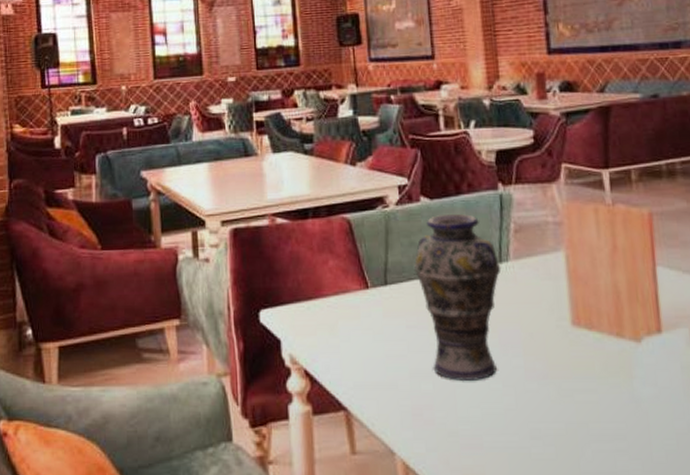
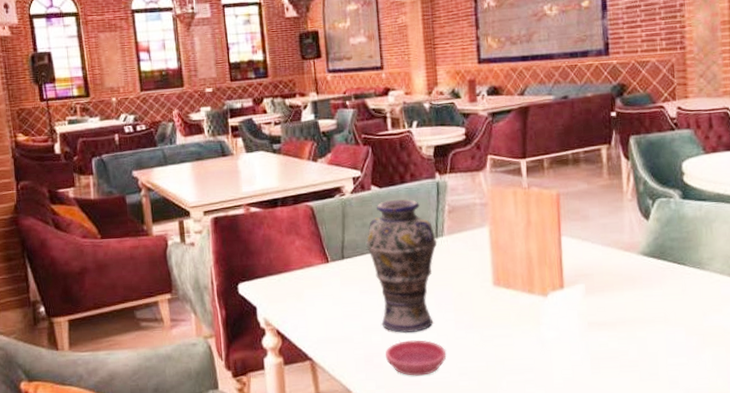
saucer: none [437,391,515,437] -> present [385,340,447,376]

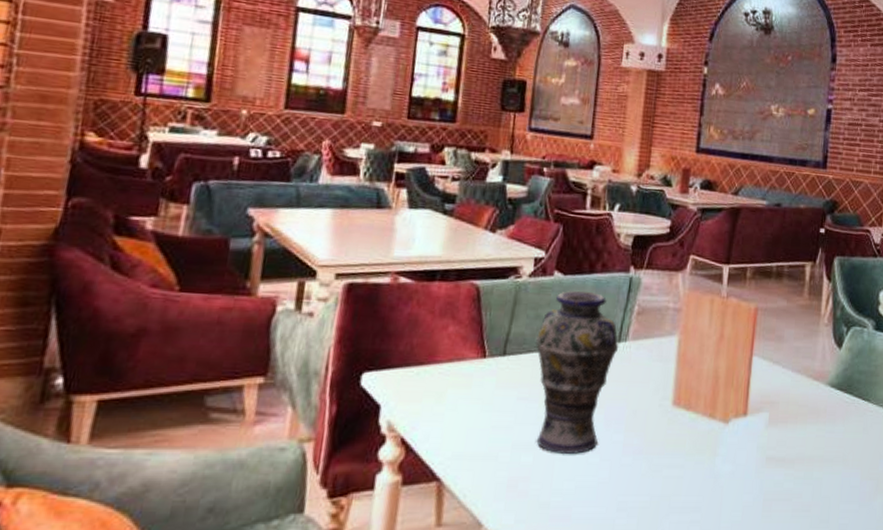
saucer: present [385,340,447,376] -> none [533,464,607,509]

